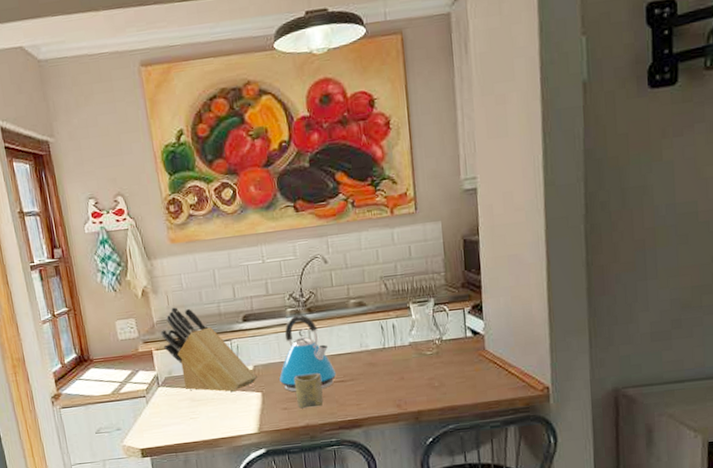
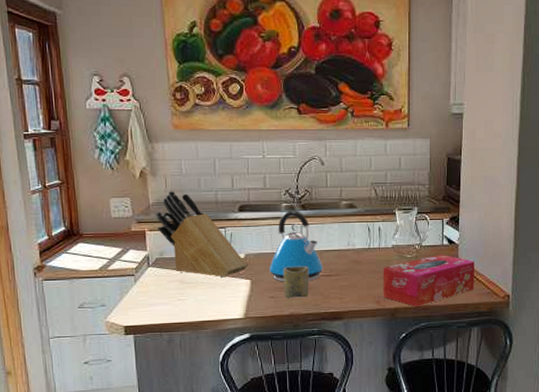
tissue box: none [401,347,507,409] -> present [383,254,475,307]

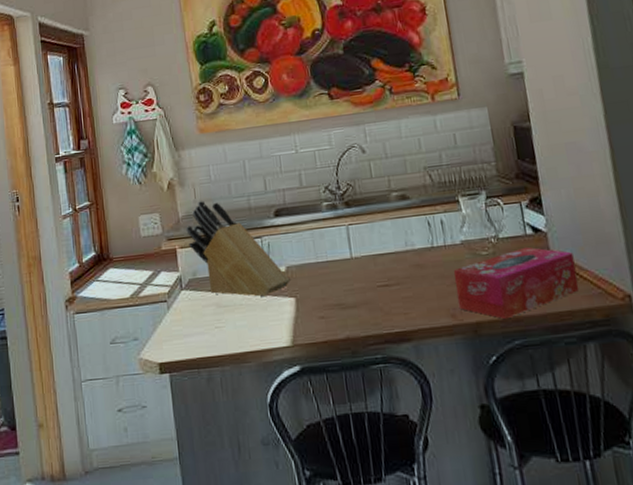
kettle: present [269,210,324,282] -> none [315,208,380,298]
cup: present [283,267,309,298] -> none [331,276,366,318]

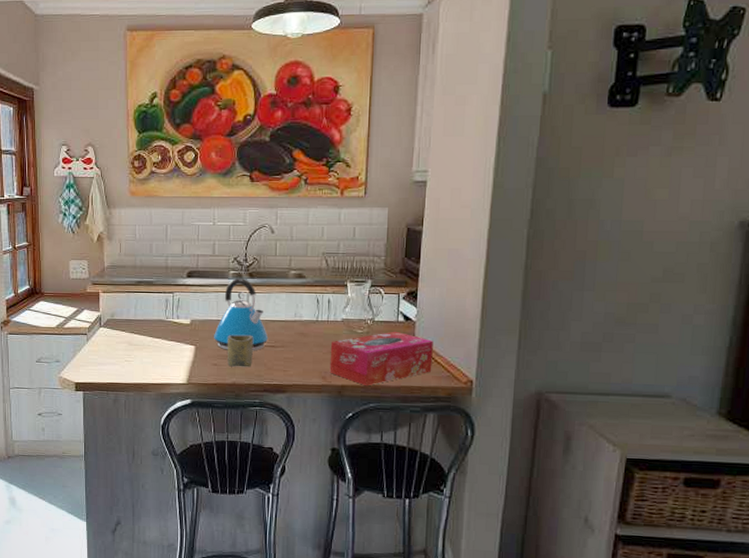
knife block: present [186,201,290,298] -> none [109,255,193,342]
kettle: none [315,208,380,298] -> present [214,277,269,351]
cup: none [331,276,366,318] -> present [227,335,253,368]

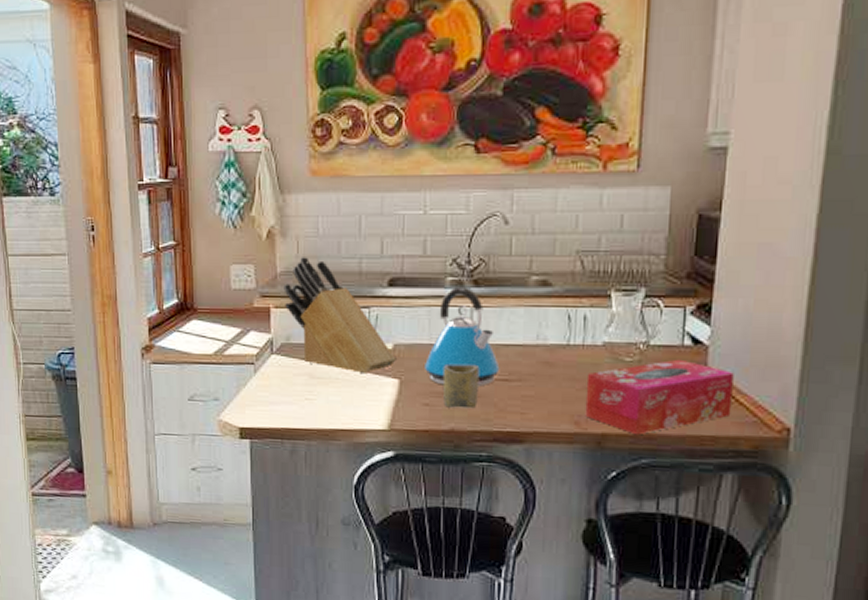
knife block: none [109,255,193,342] -> present [284,257,396,375]

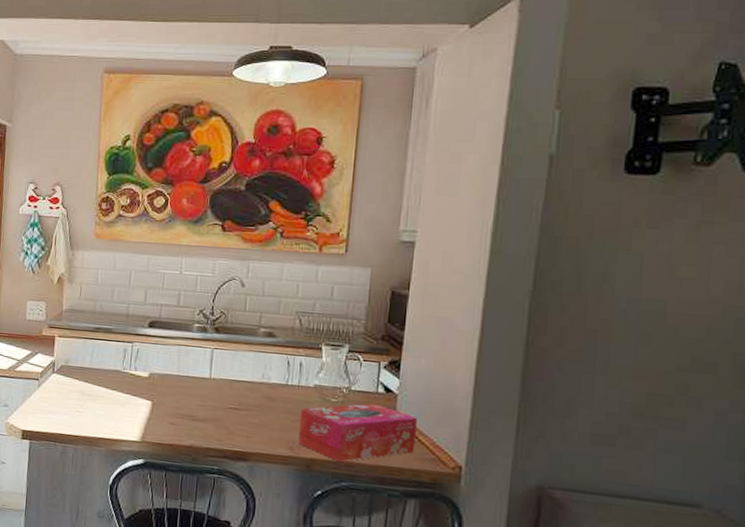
knife block: present [284,257,396,375] -> none [67,299,151,395]
kettle: present [425,286,500,387] -> none [173,331,232,412]
cup: present [442,365,479,409] -> none [186,393,215,430]

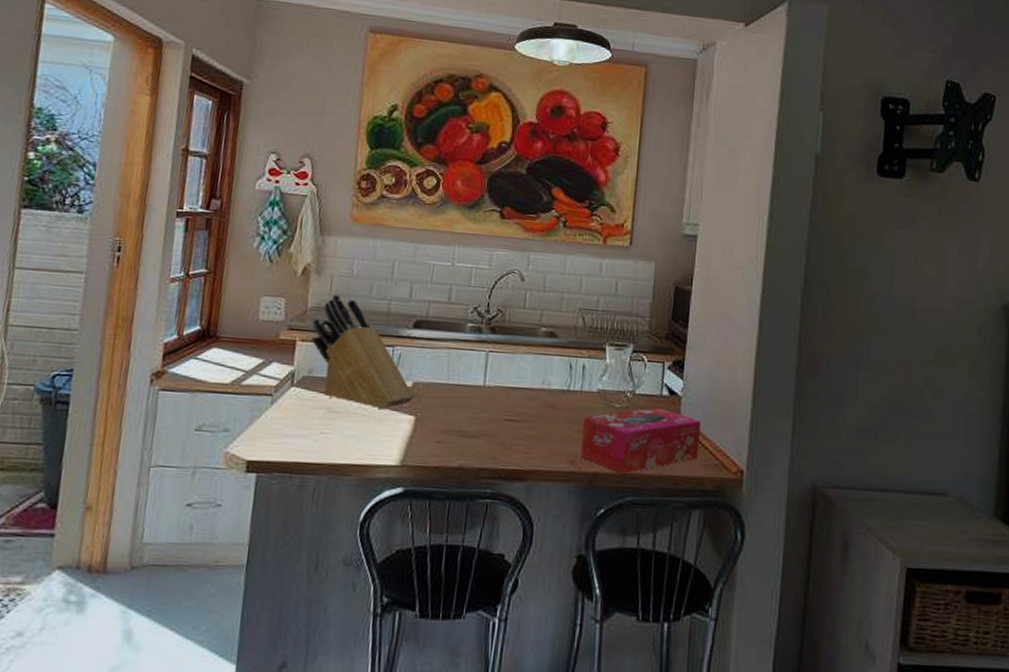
knife block: none [67,299,151,395] -> present [311,294,415,410]

